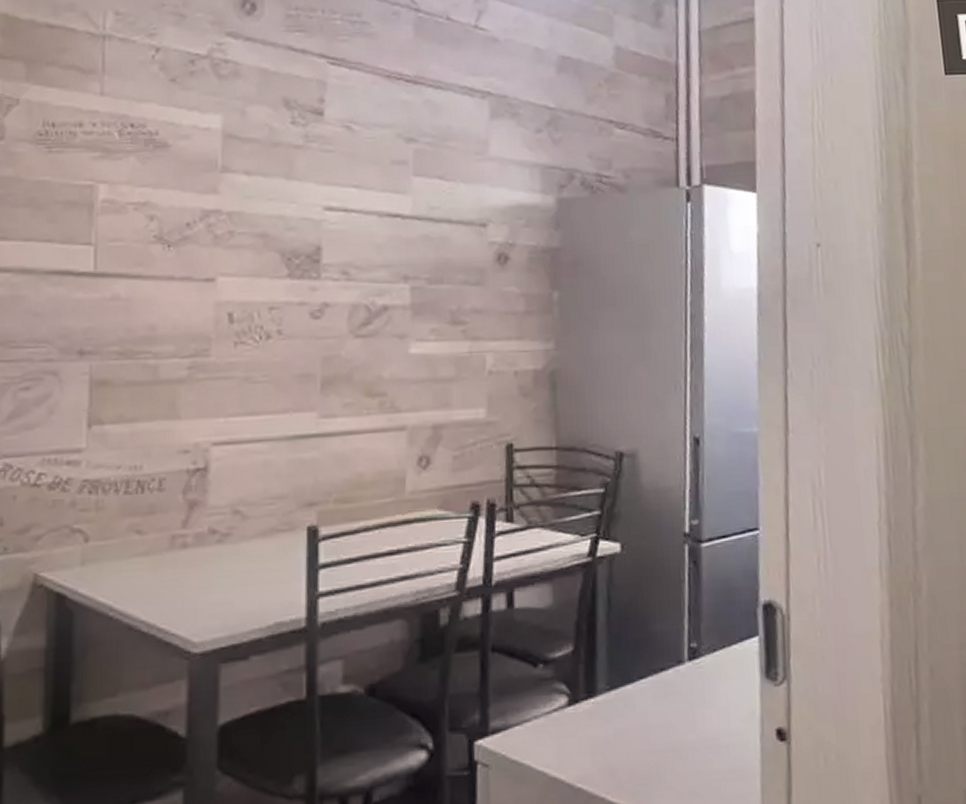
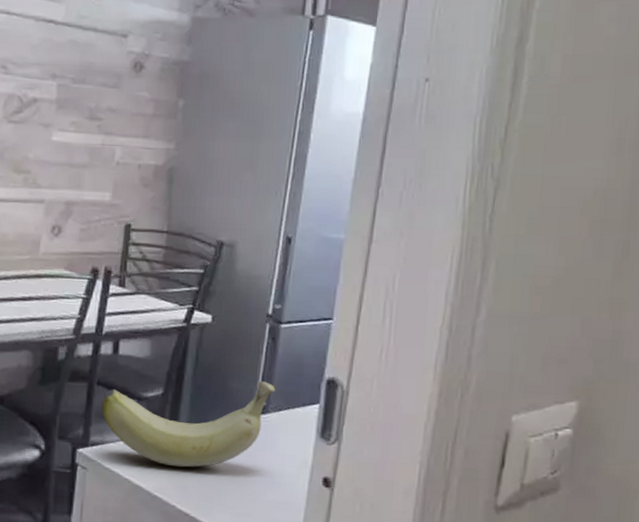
banana: none [500,617,706,745] -> present [101,381,276,468]

